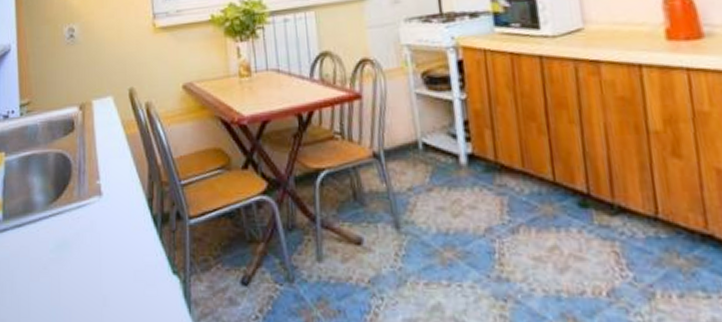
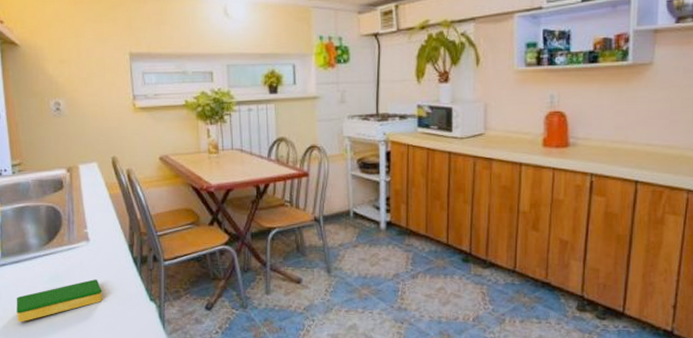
dish sponge: none [16,246,116,307] -> present [16,279,103,323]

